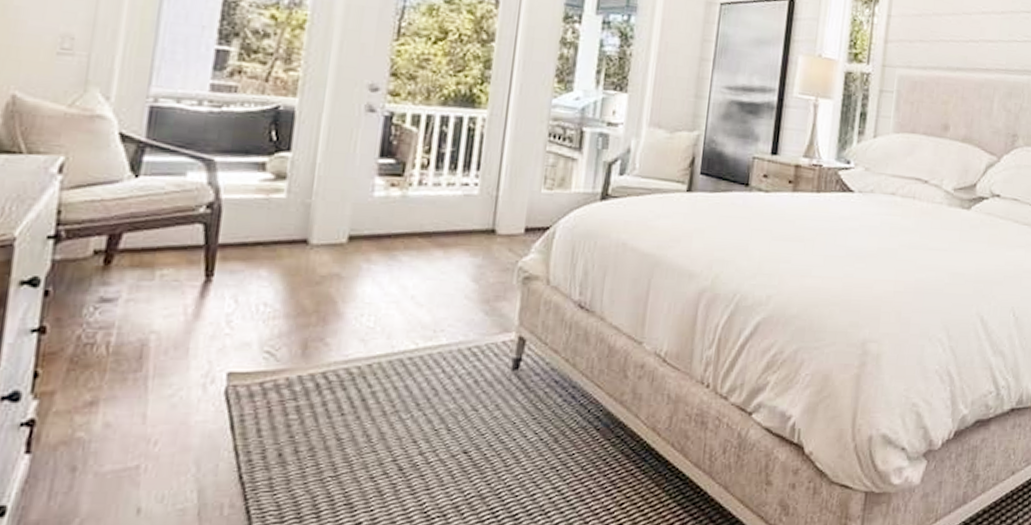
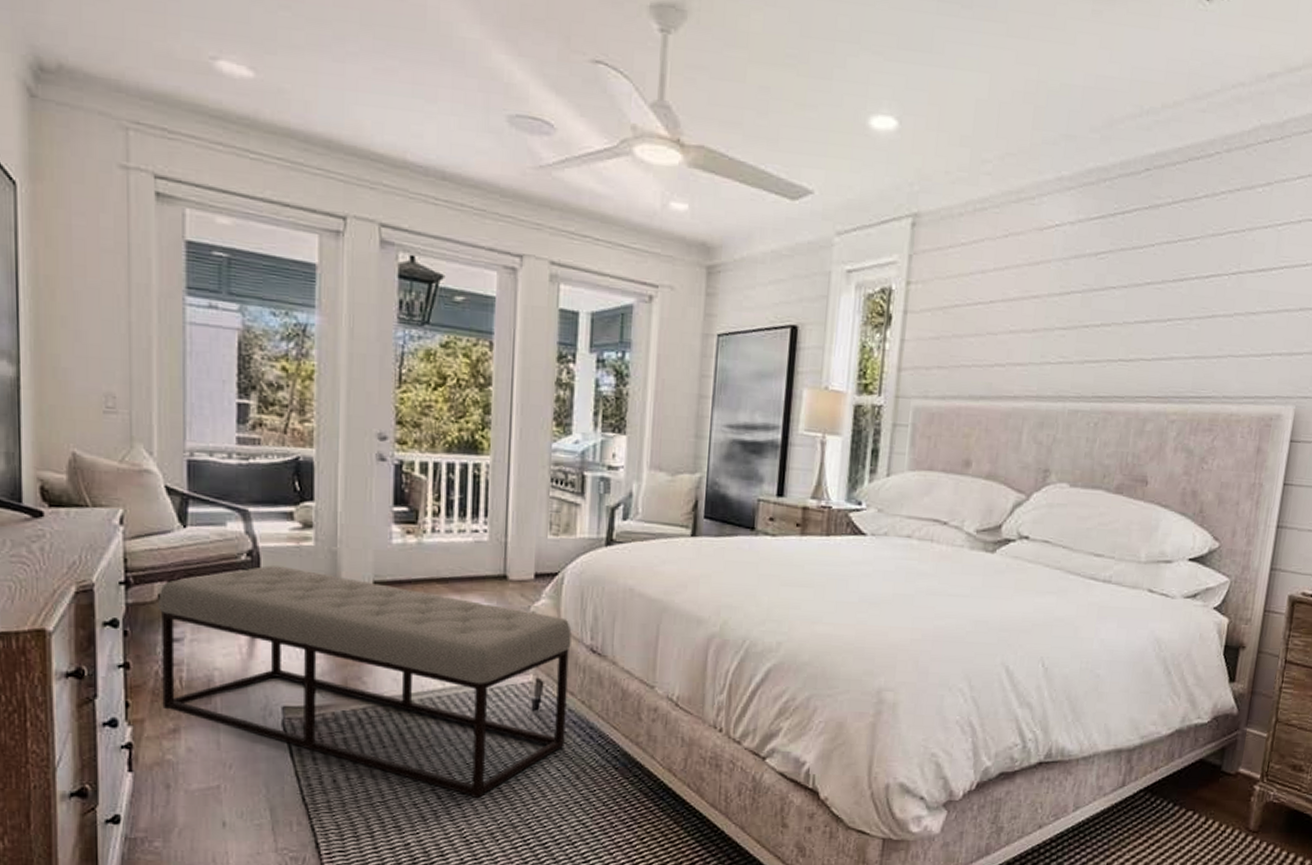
bench: none [80,218,560,469] -> present [158,565,572,799]

